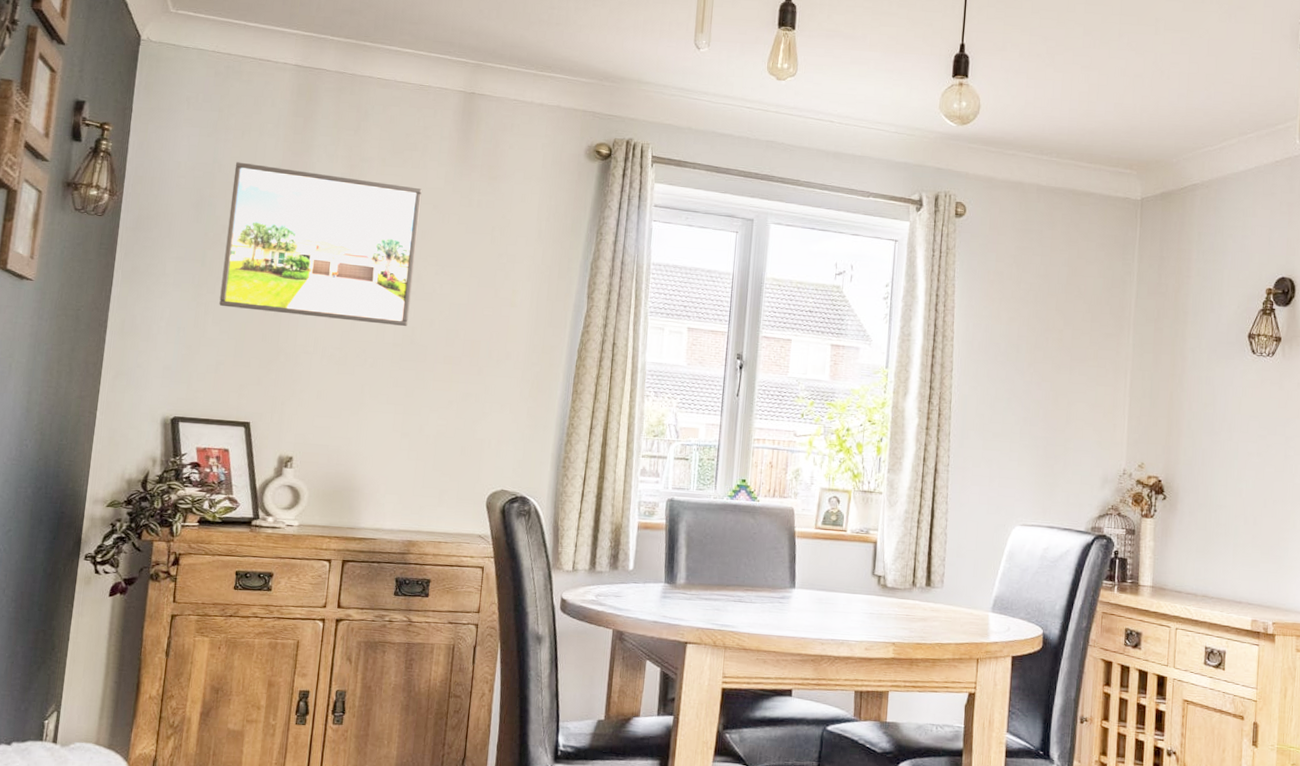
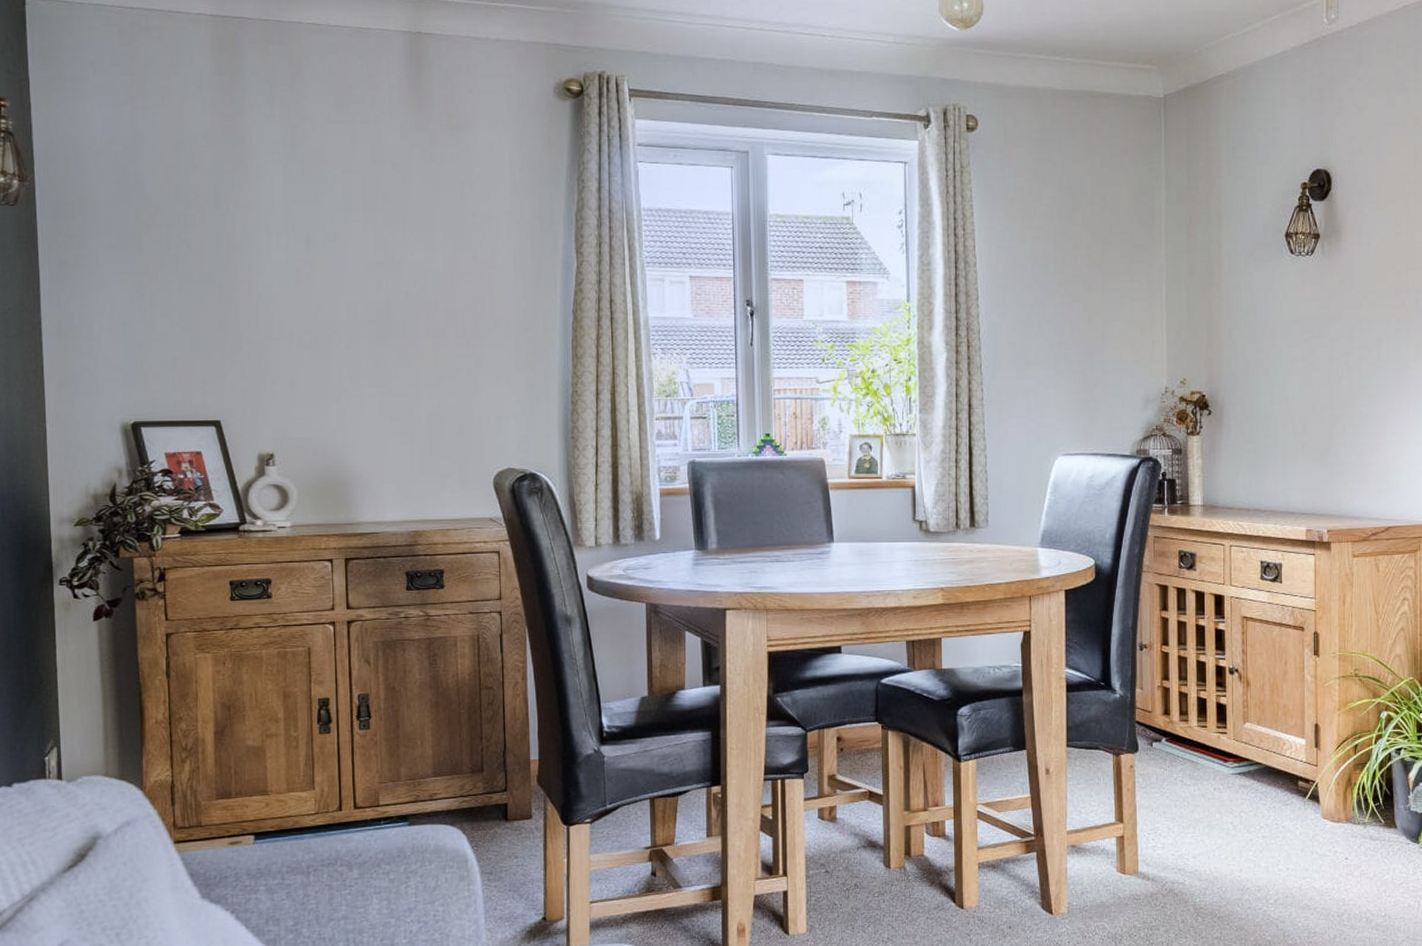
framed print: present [219,162,422,327] -> none [159,132,381,302]

